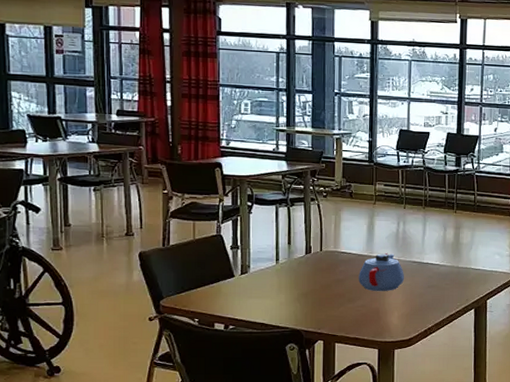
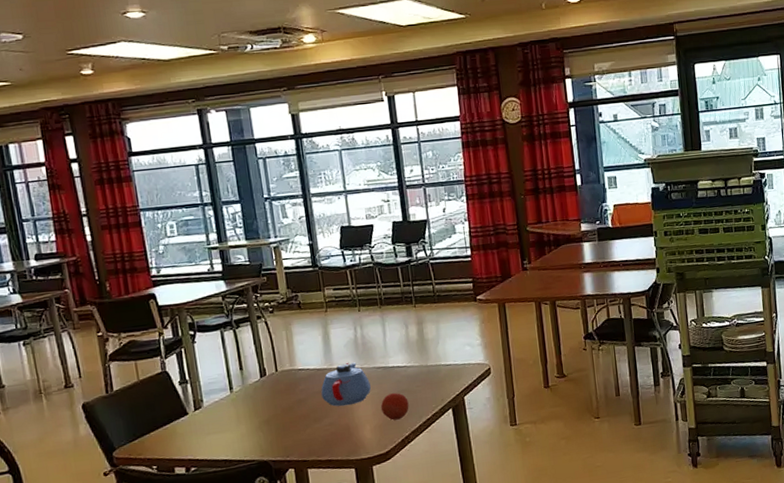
fruit: none [410,286,436,311] -> present [380,392,409,421]

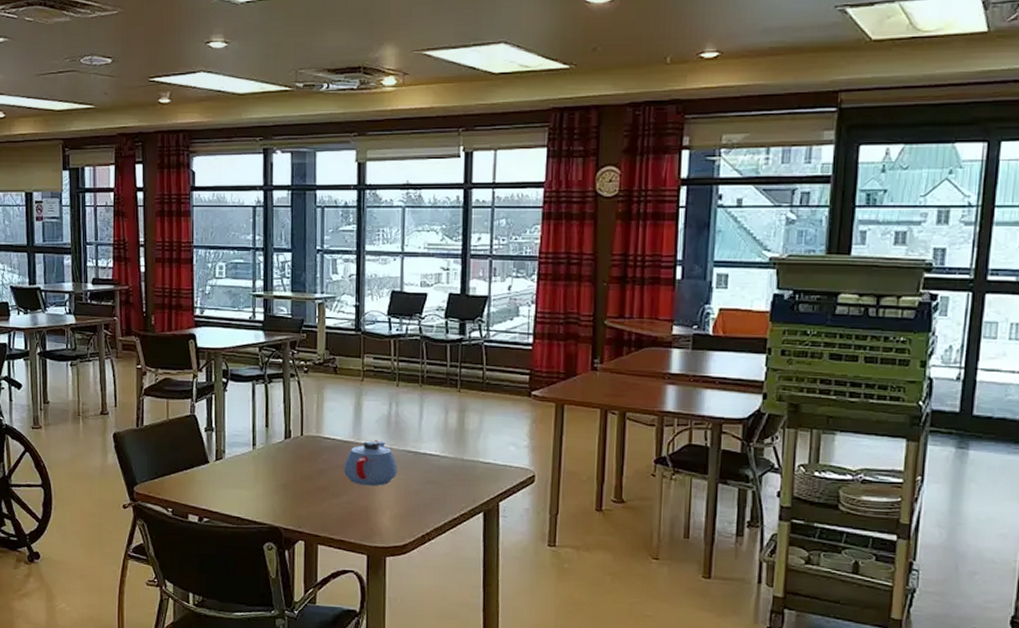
fruit: present [380,392,409,421] -> none [404,481,436,513]

